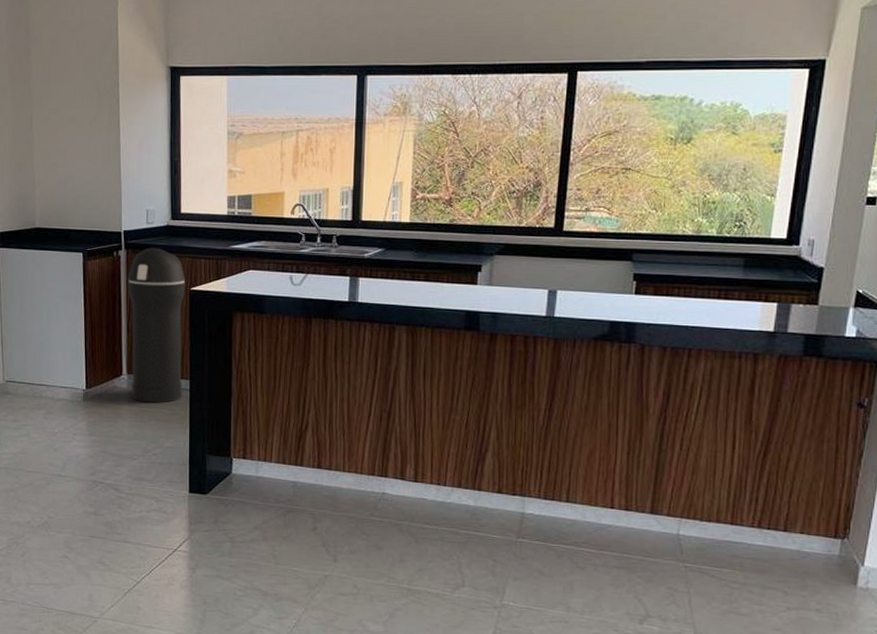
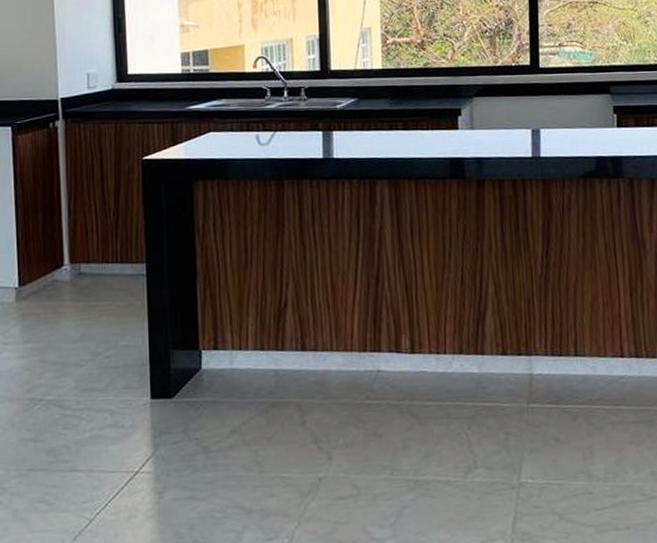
trash can: present [127,247,186,403] -> none [67,115,138,296]

